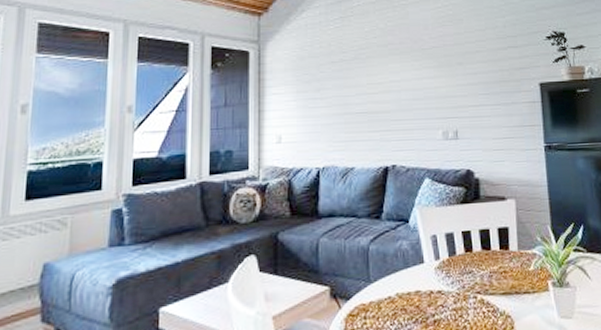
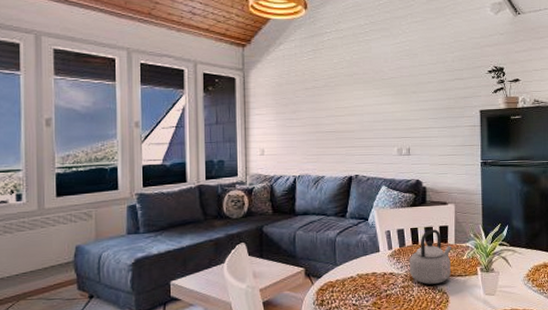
teapot: none [461,232,515,305] -> present [409,229,451,284]

